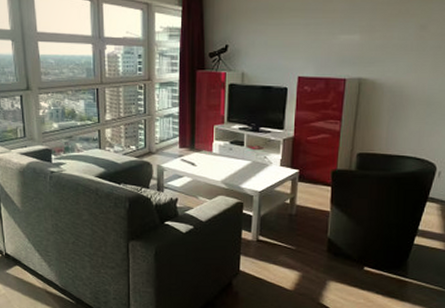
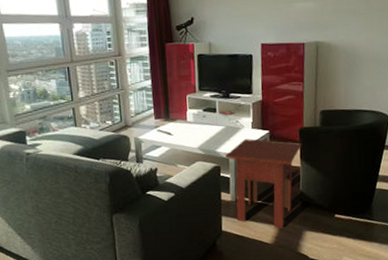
side table: none [250,177,334,275] -> present [225,139,302,229]

